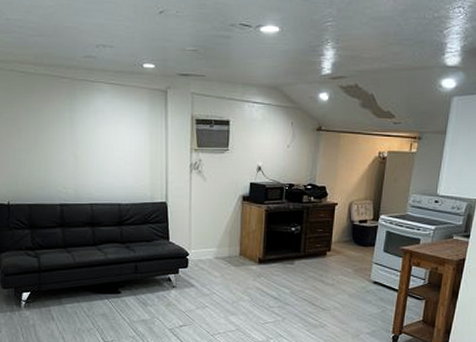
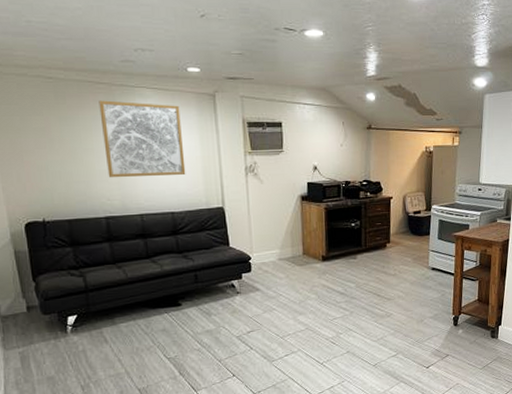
wall art: none [62,94,134,169] -> present [99,100,186,178]

